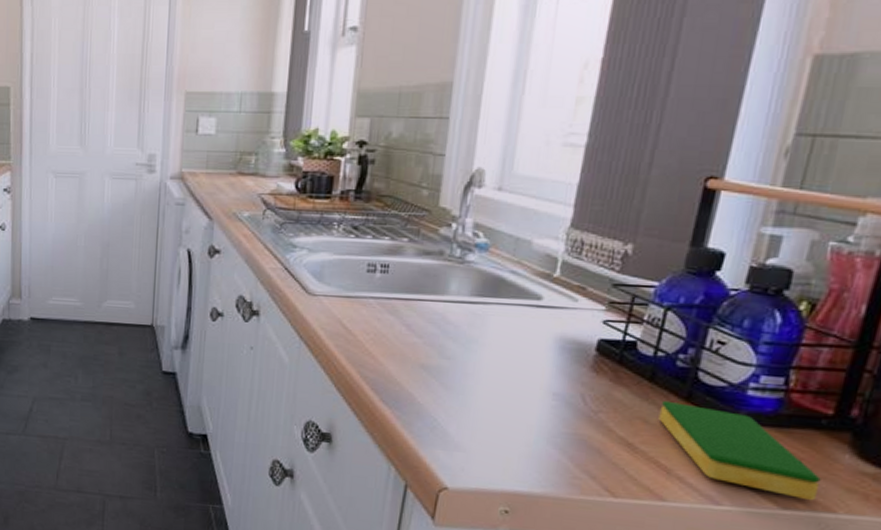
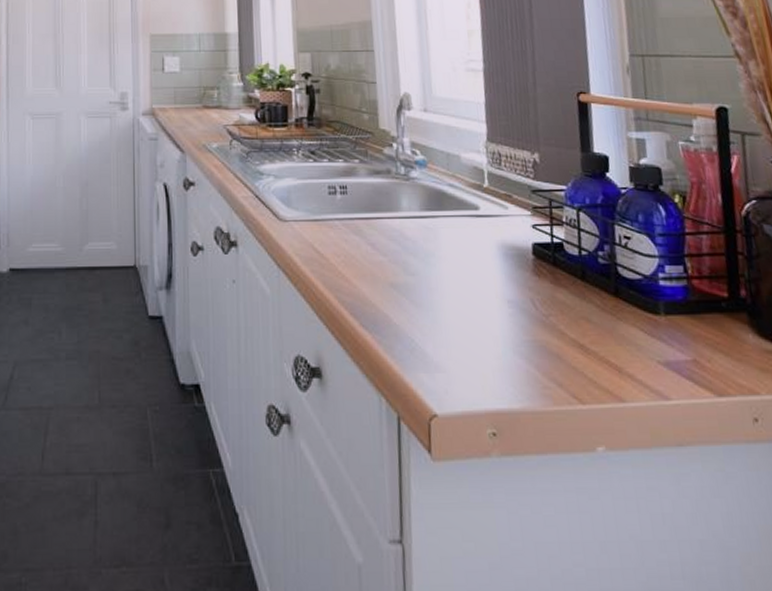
dish sponge: present [658,400,821,501] -> none [597,298,740,385]

